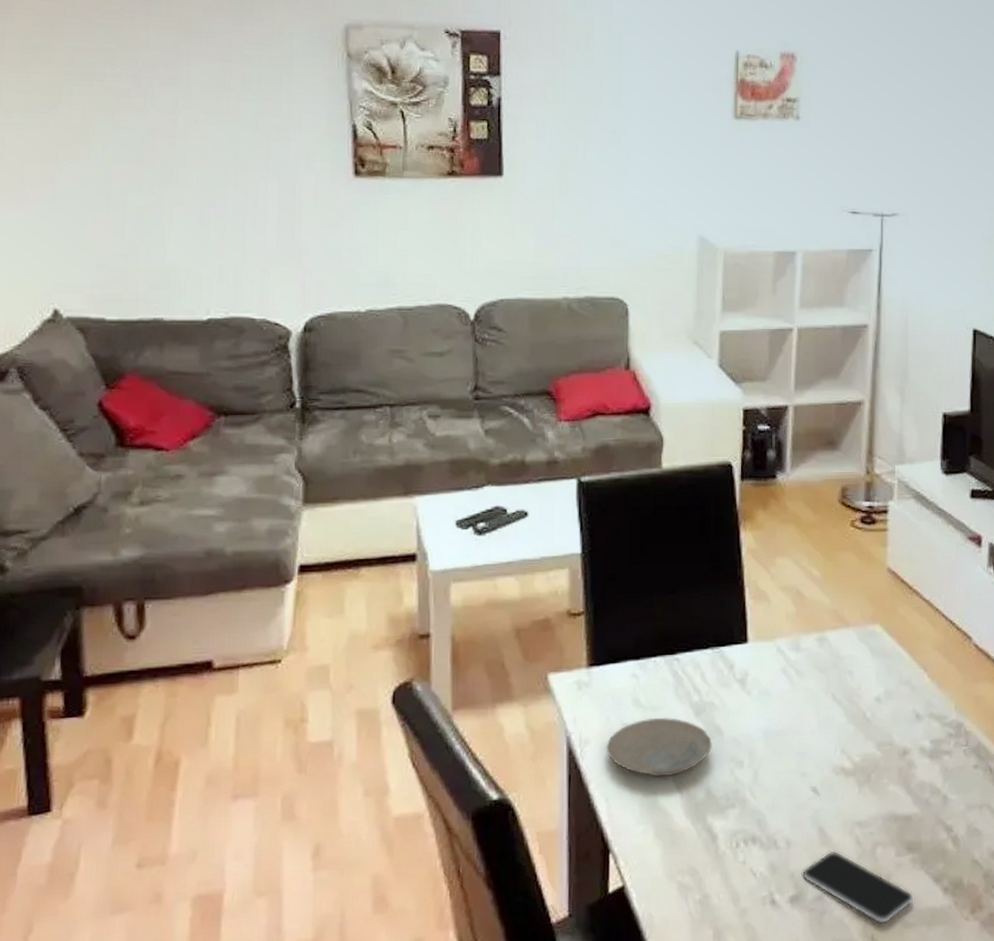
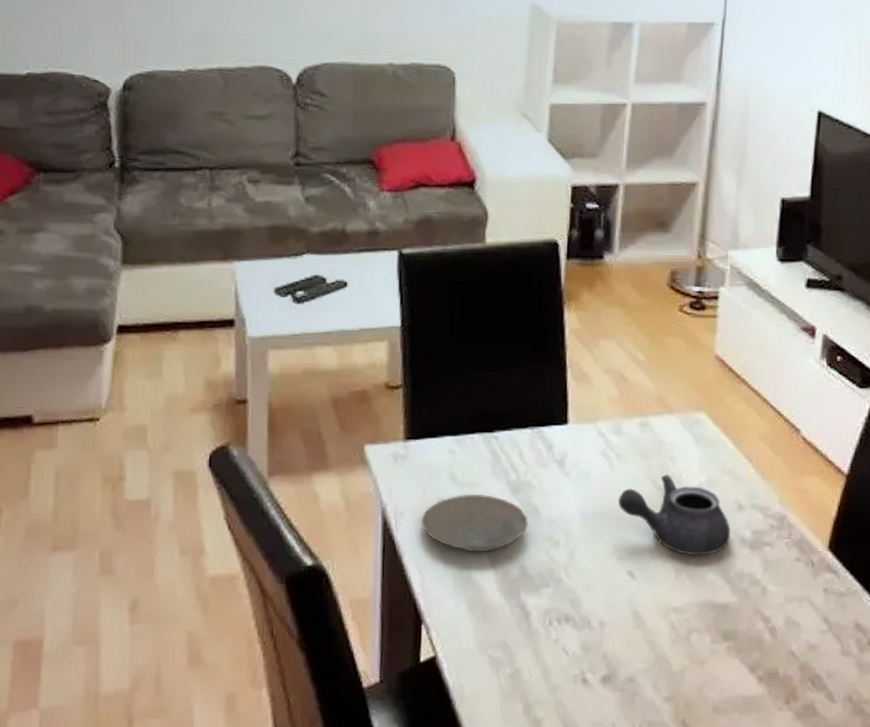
teapot: none [800,688,909,768] -> present [619,474,730,556]
smartphone: present [801,850,914,925] -> none [614,634,728,709]

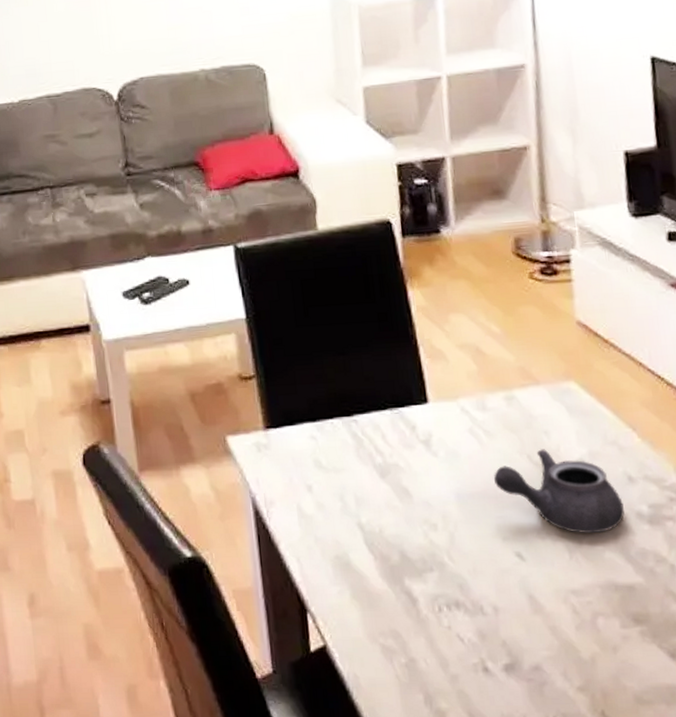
plate: present [421,494,528,553] -> none [292,479,402,539]

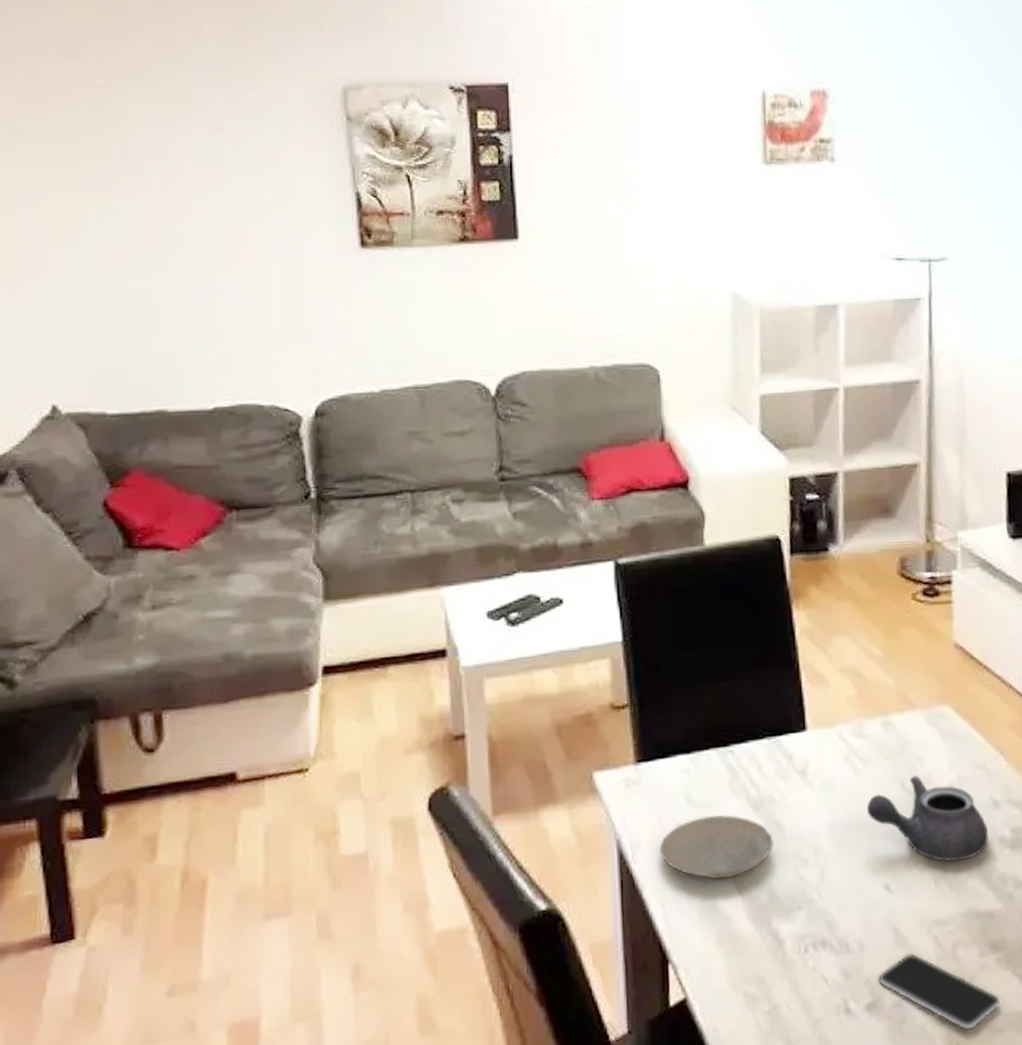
plate: none [292,479,402,539] -> present [659,814,774,880]
smartphone: none [514,619,648,700] -> present [877,952,1001,1031]

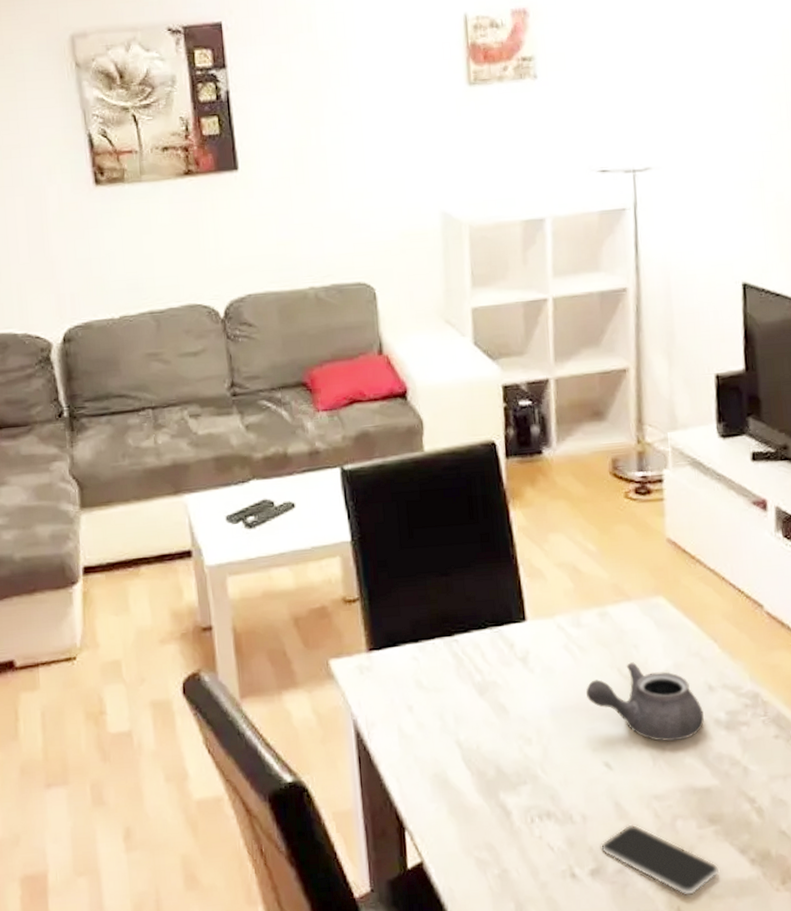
plate: present [659,814,774,880] -> none [392,697,499,757]

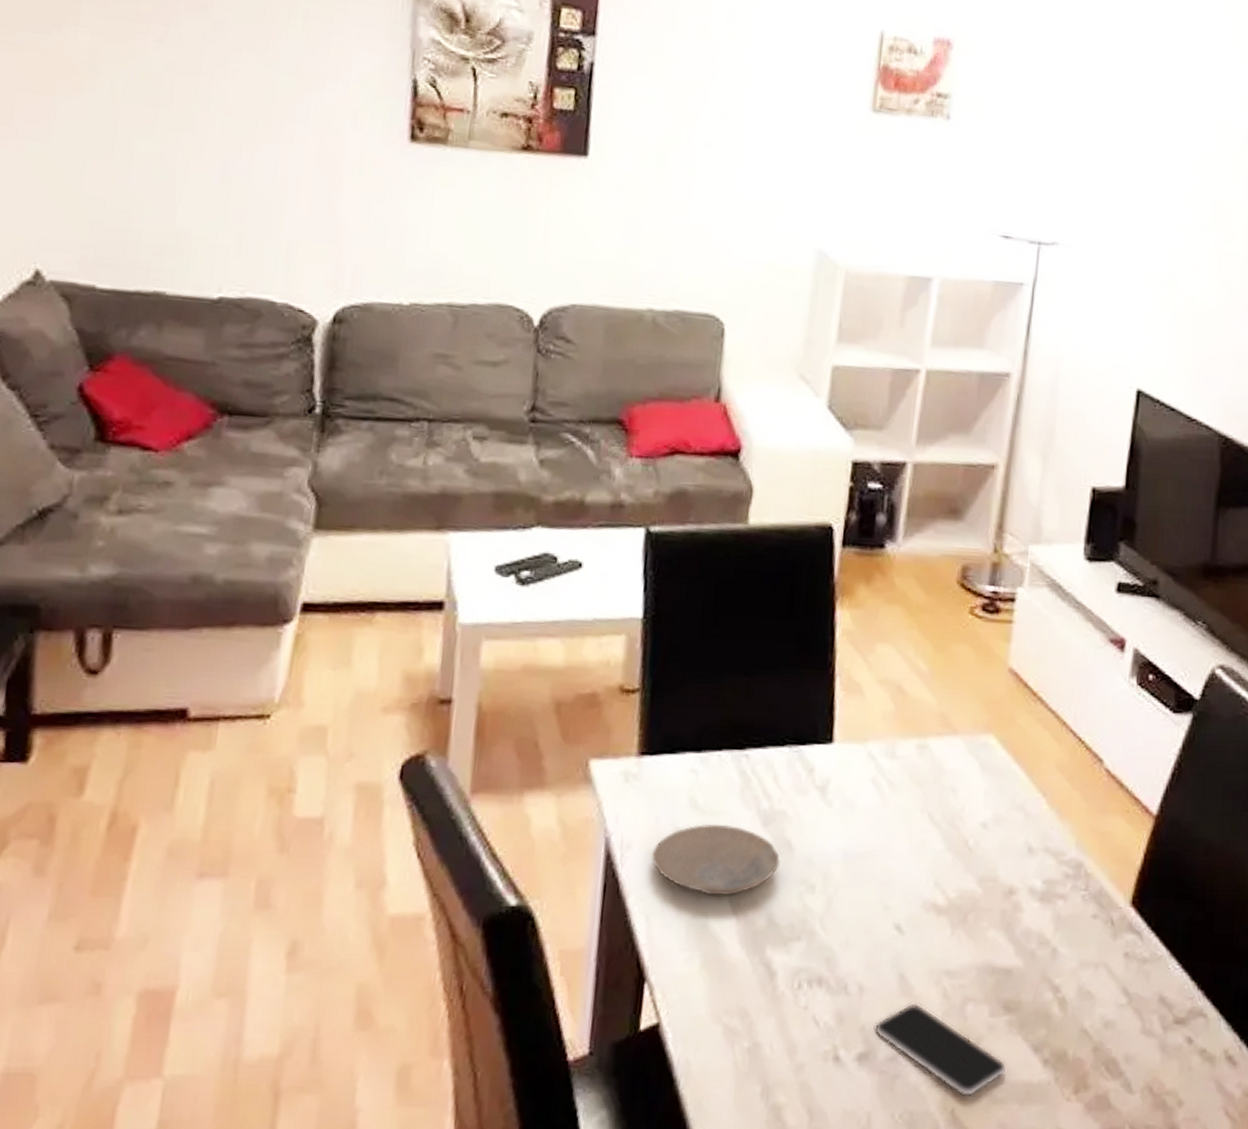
plate: none [392,697,499,757] -> present [651,823,780,896]
teapot: present [586,662,704,742] -> none [888,808,1018,909]

